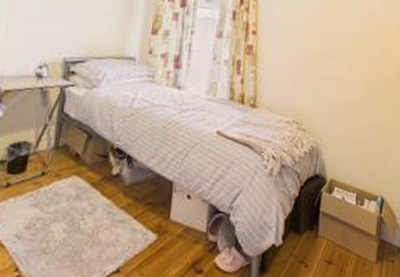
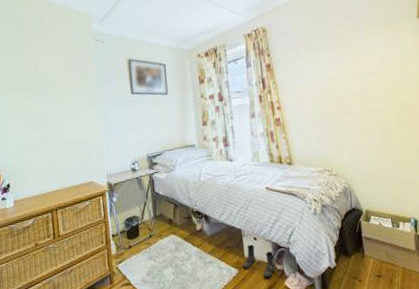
boots: none [164,204,209,252] -> present [242,244,275,279]

